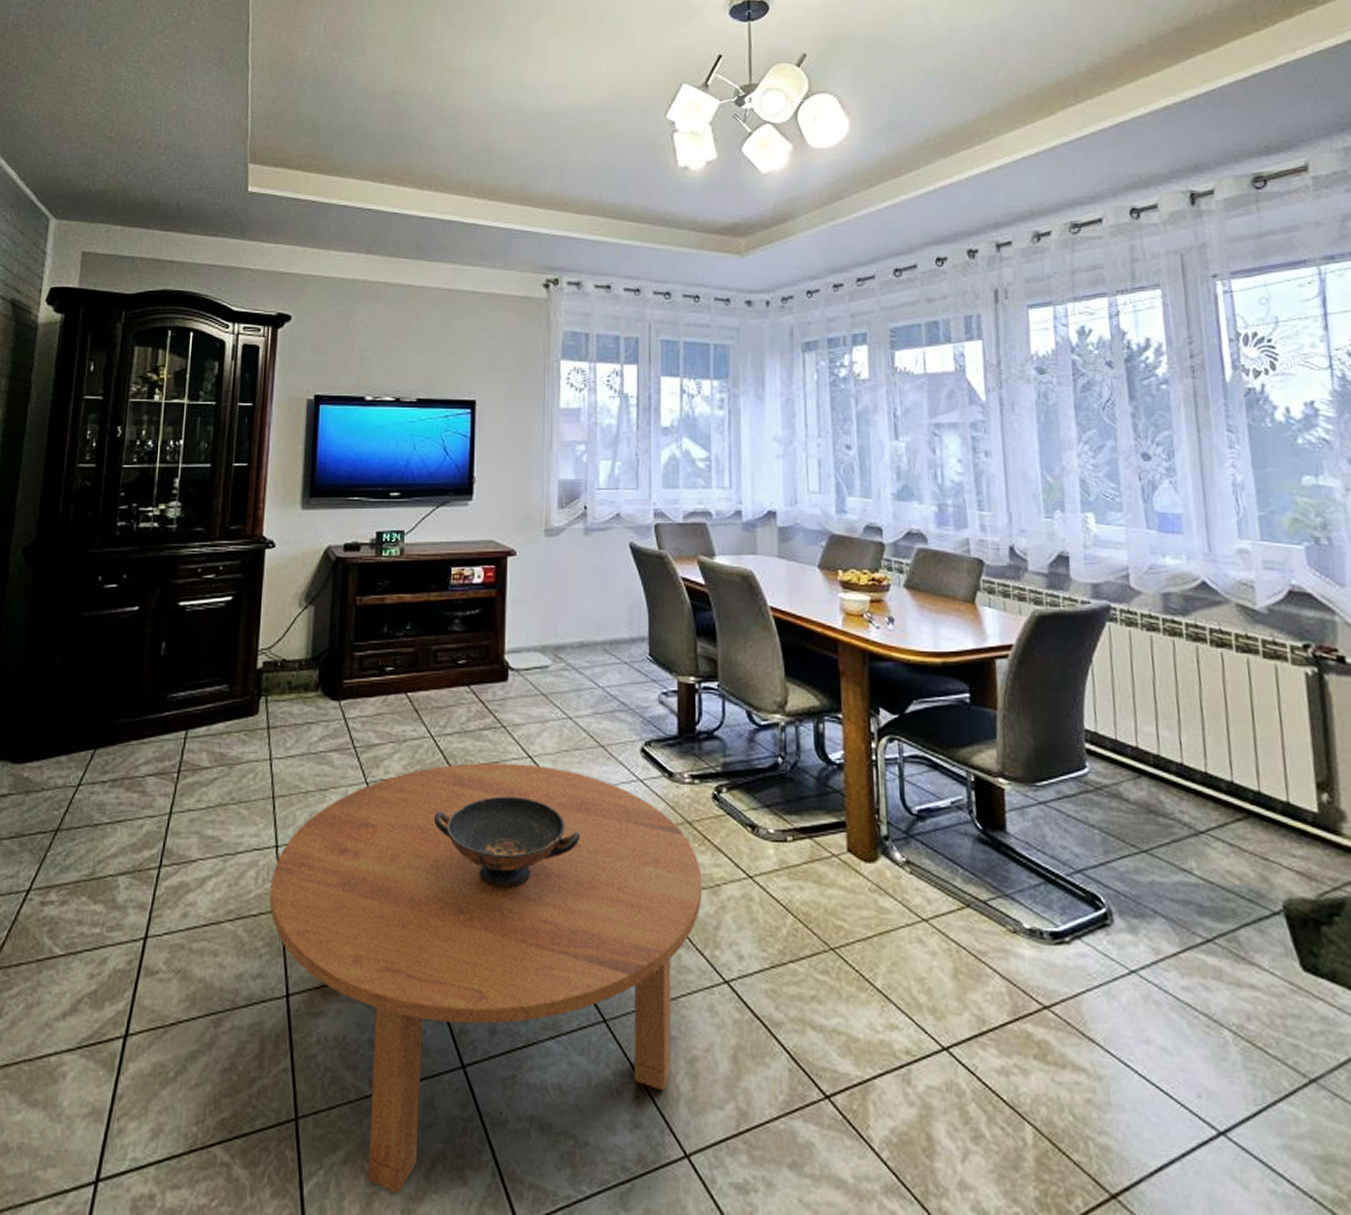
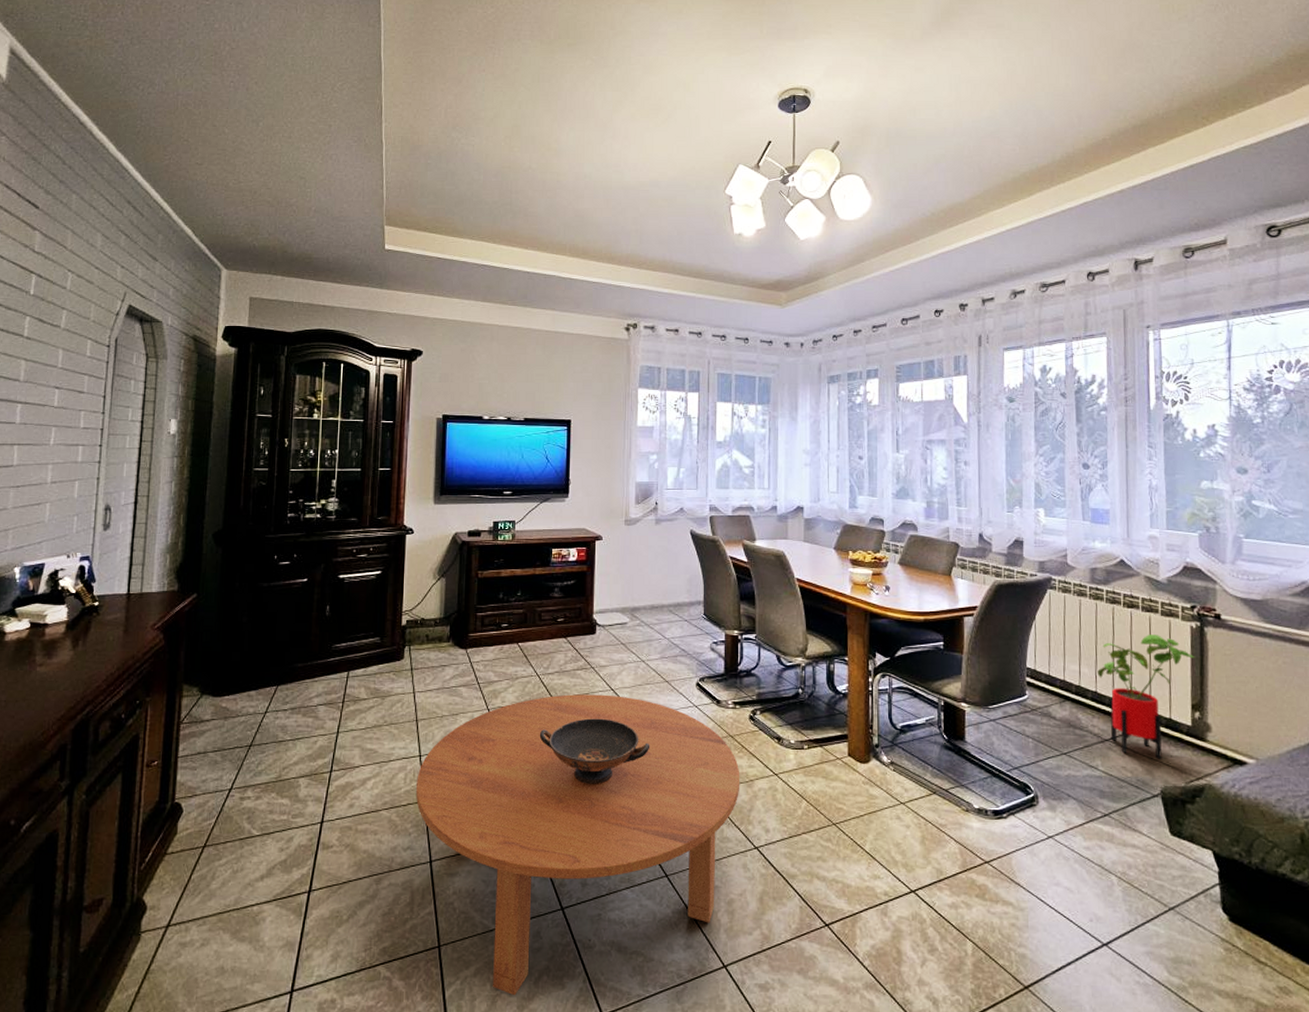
house plant: none [1181,684,1315,860] -> present [1096,635,1195,759]

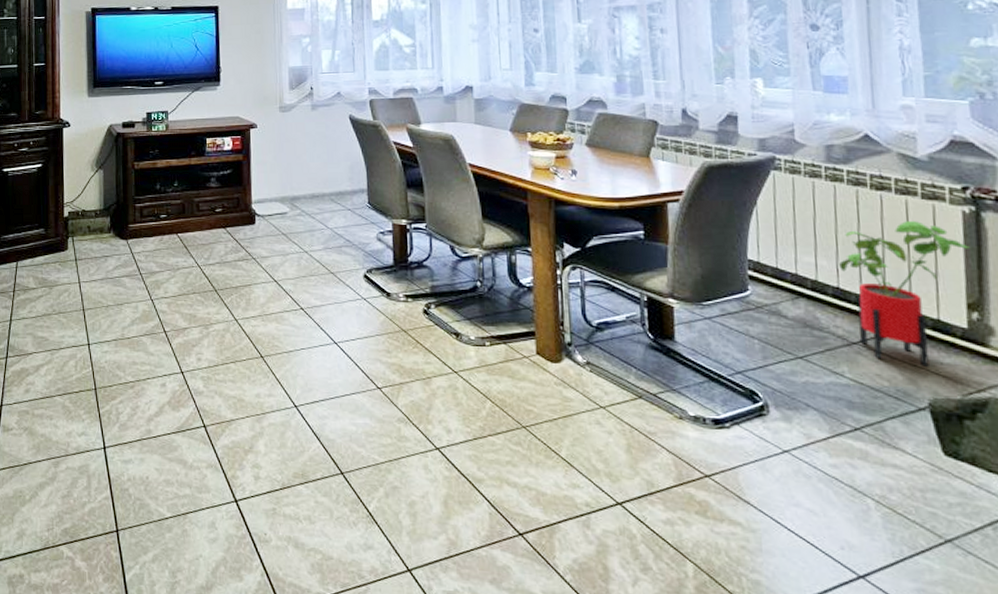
coffee table: present [416,694,740,996] -> none [87,285,417,585]
decorative bowl: present [539,718,650,784] -> none [203,310,318,377]

